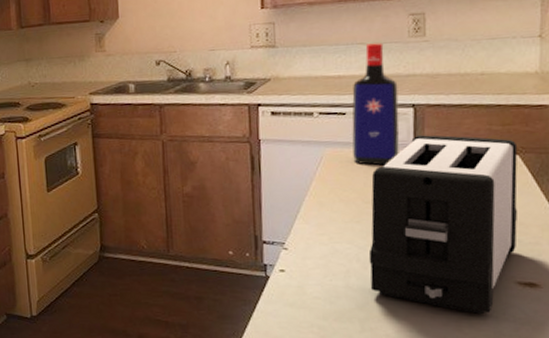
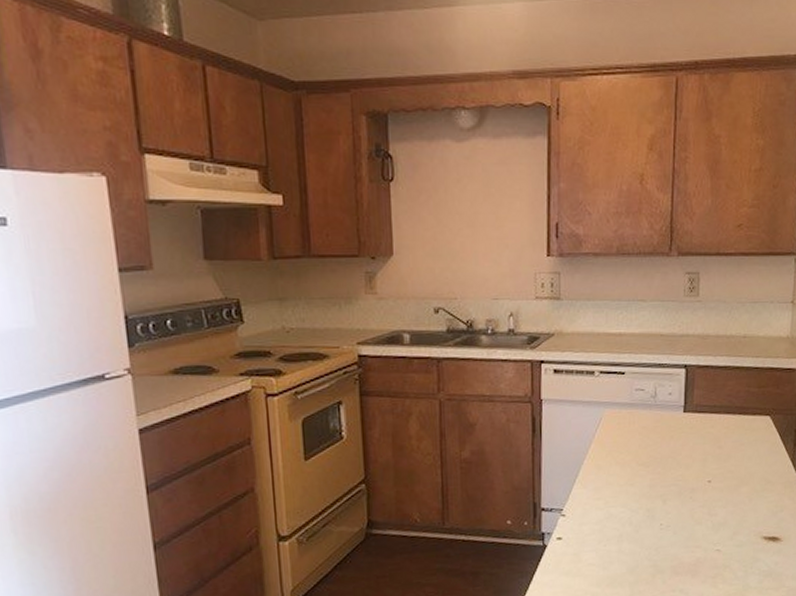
liquor bottle: present [352,43,400,166] -> none [630,300,673,427]
toaster: present [368,135,518,315] -> none [640,396,769,570]

